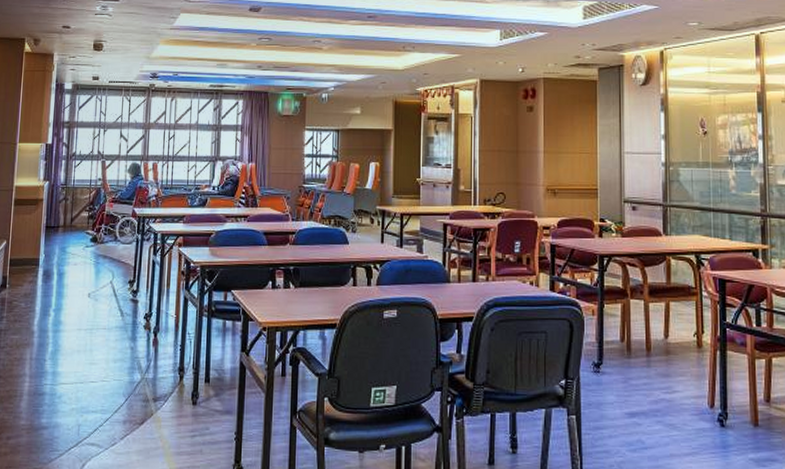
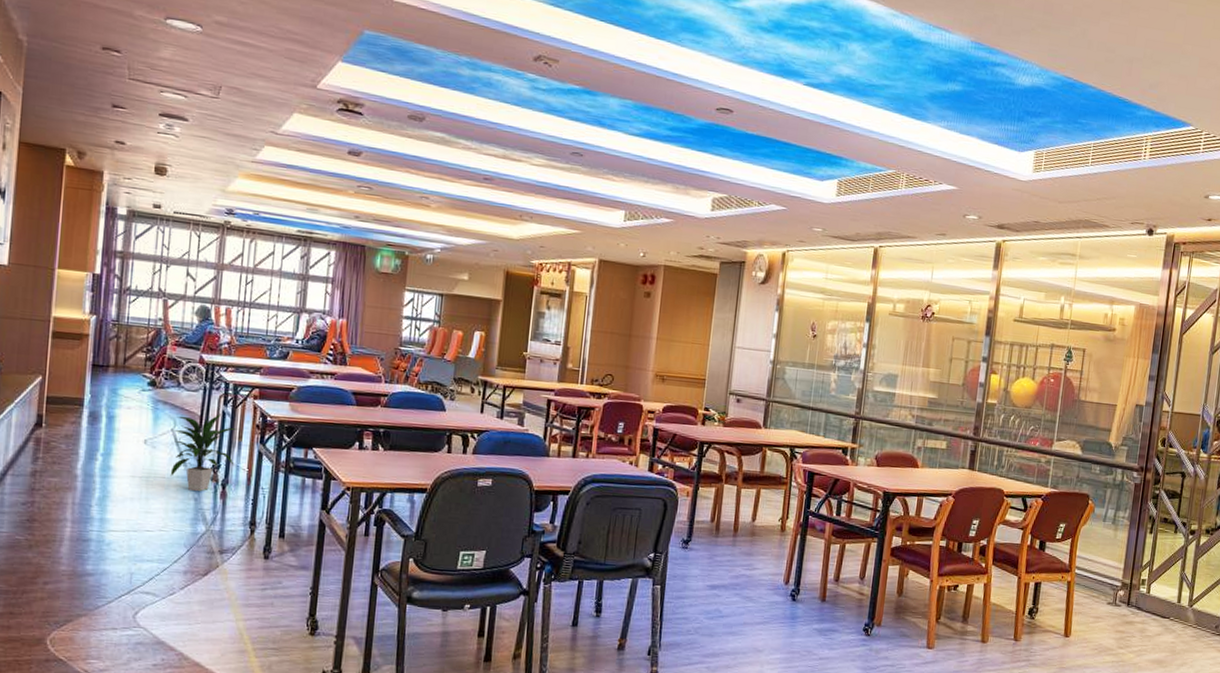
indoor plant: none [110,263,167,340] -> present [170,413,239,491]

